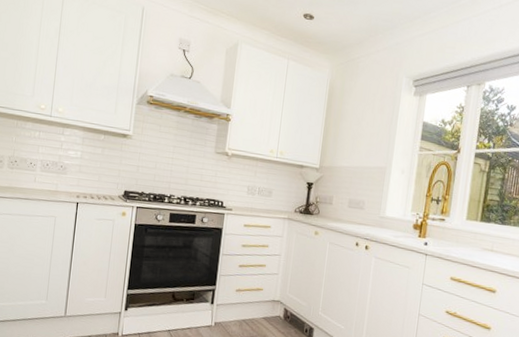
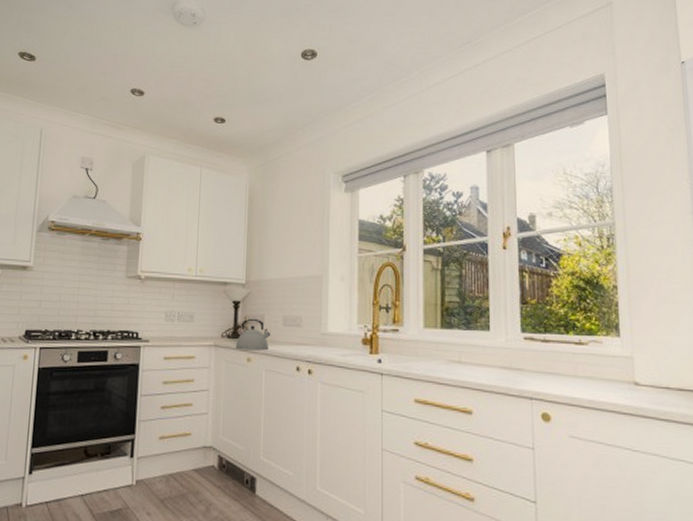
kettle: none [305,198,337,227] -> present [235,318,271,351]

